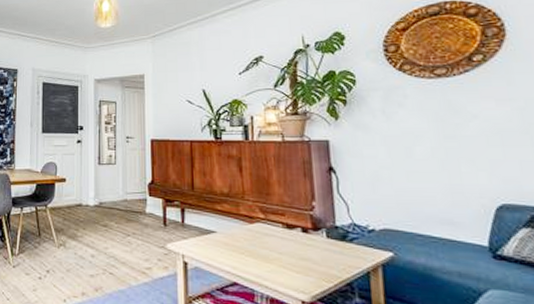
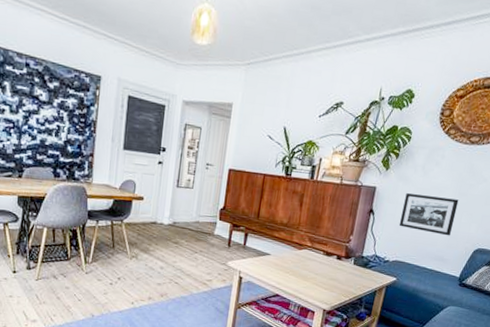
picture frame: none [370,144,452,191] -> present [398,193,459,236]

